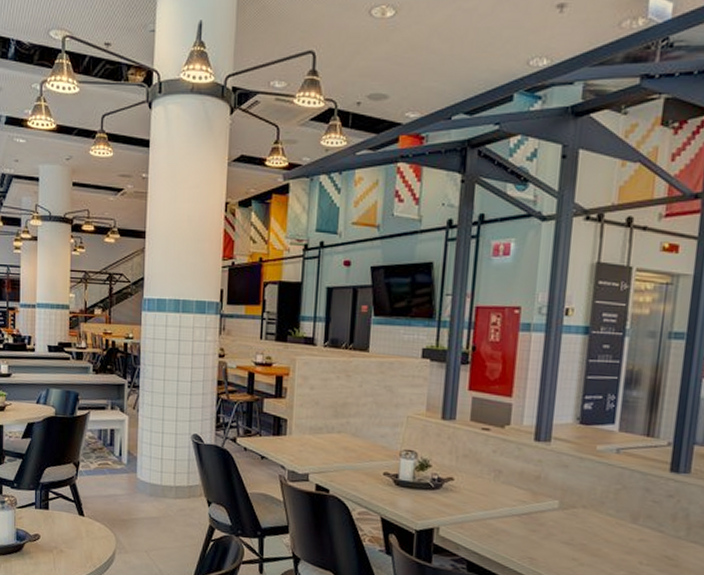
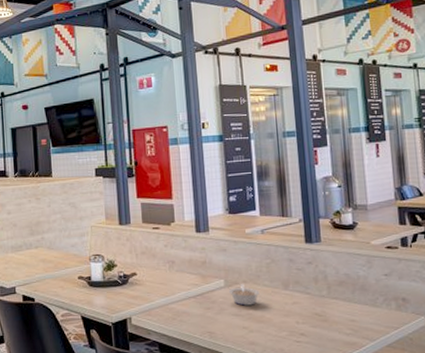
legume: none [562,509,601,535] -> present [228,284,260,306]

